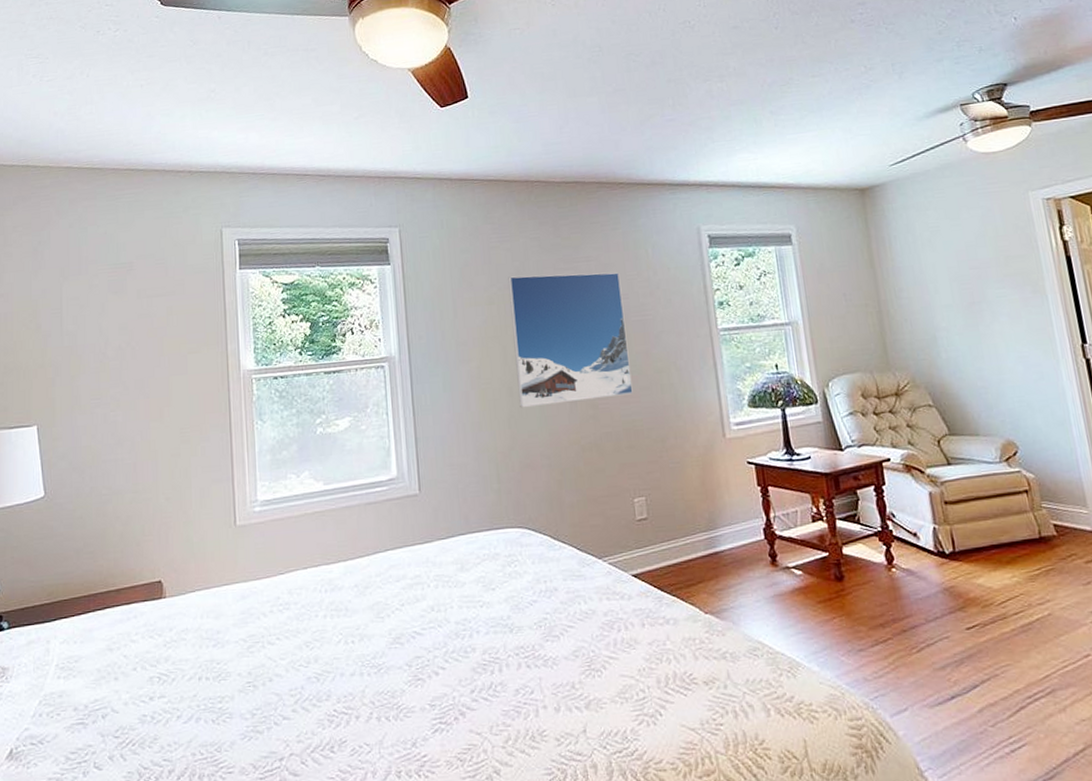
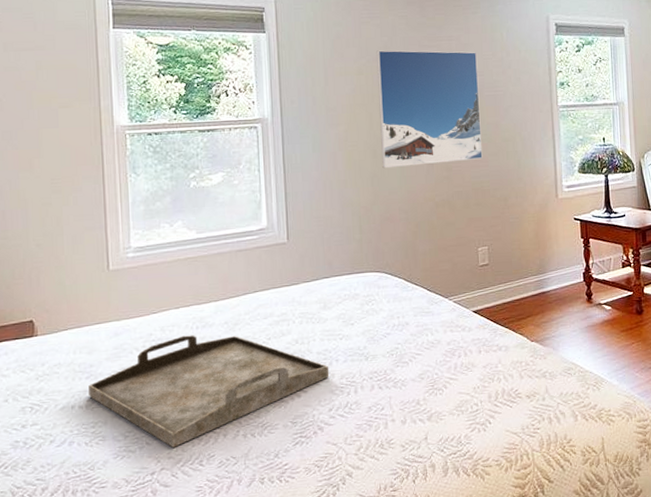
serving tray: none [216,599,470,730] -> present [88,335,330,448]

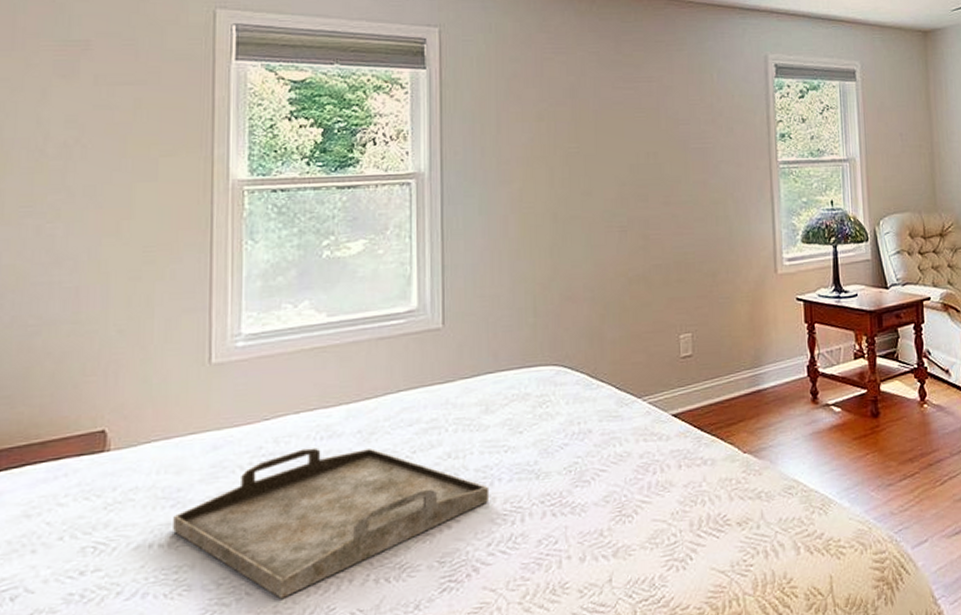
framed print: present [376,50,483,169] -> none [561,92,687,236]

